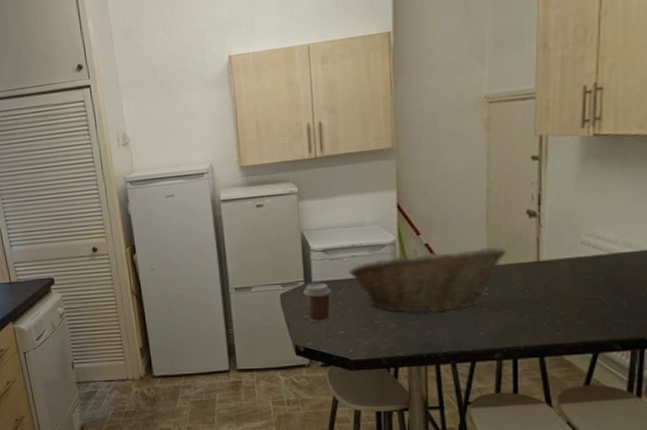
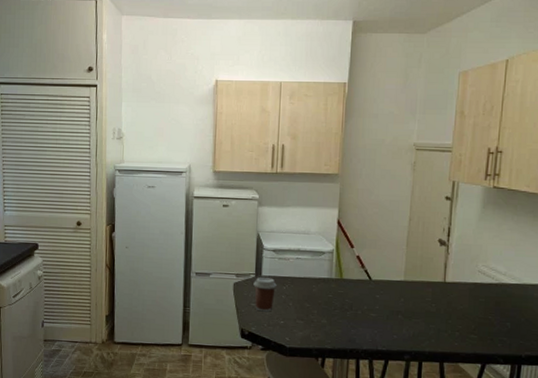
fruit basket: present [348,246,507,313] -> none [292,260,421,315]

